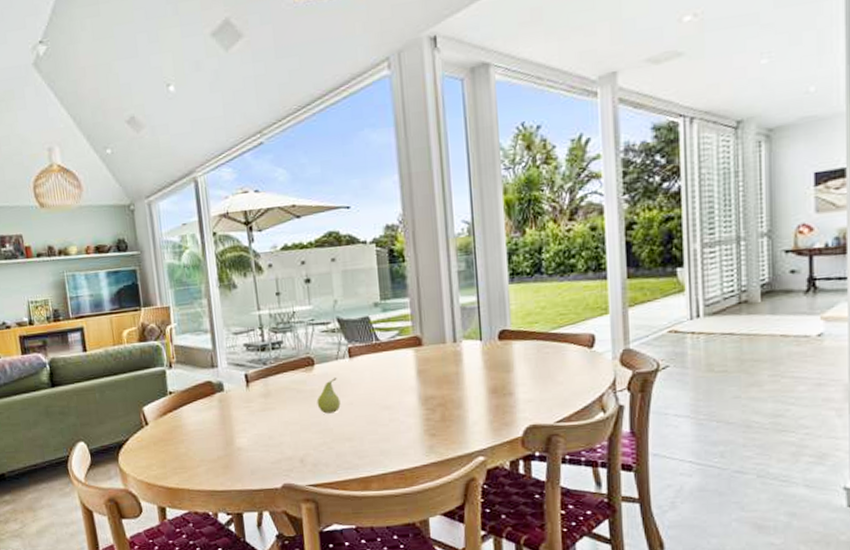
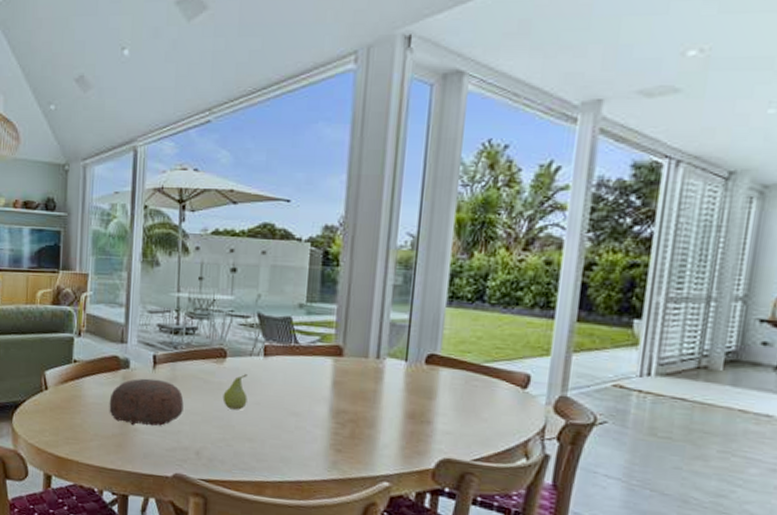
decorative bowl: none [209,396,282,446] -> present [109,378,184,426]

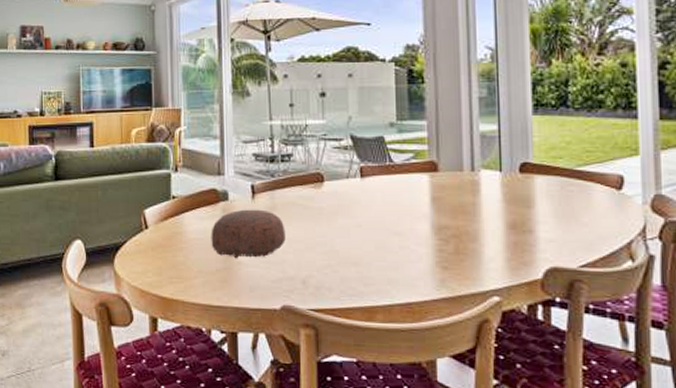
fruit: present [222,374,248,410] -> none [324,197,349,234]

